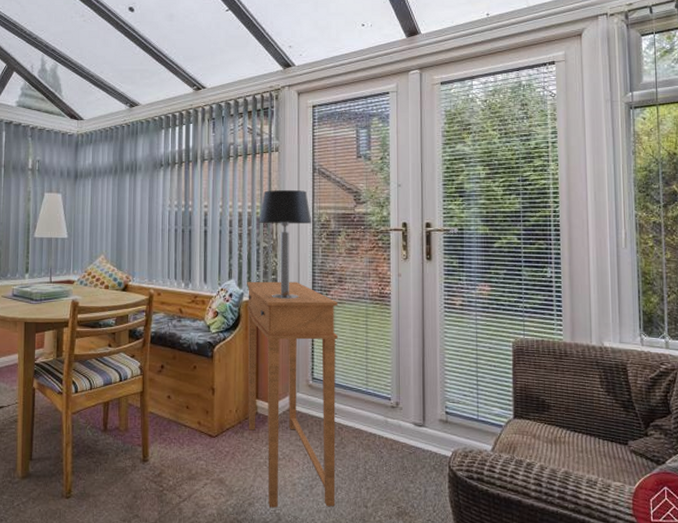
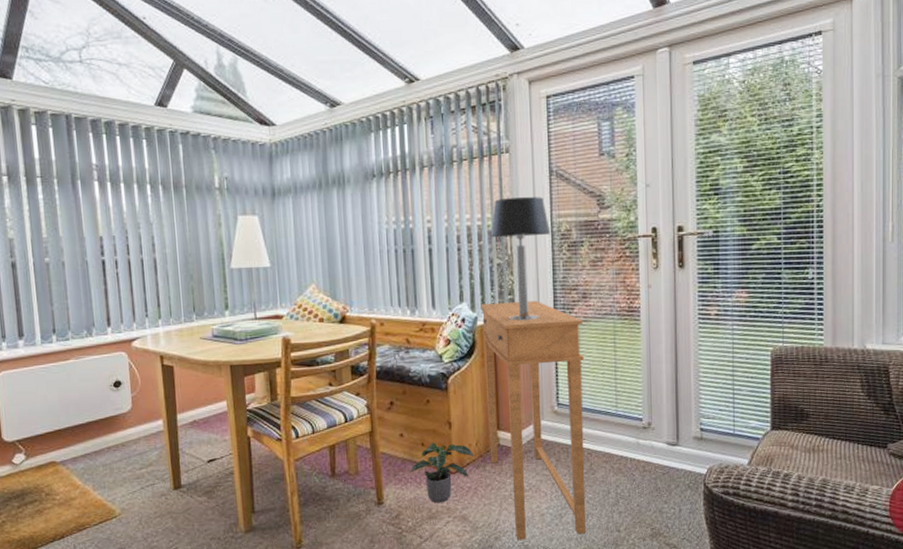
potted plant: none [174,406,233,465] -> present [410,442,473,503]

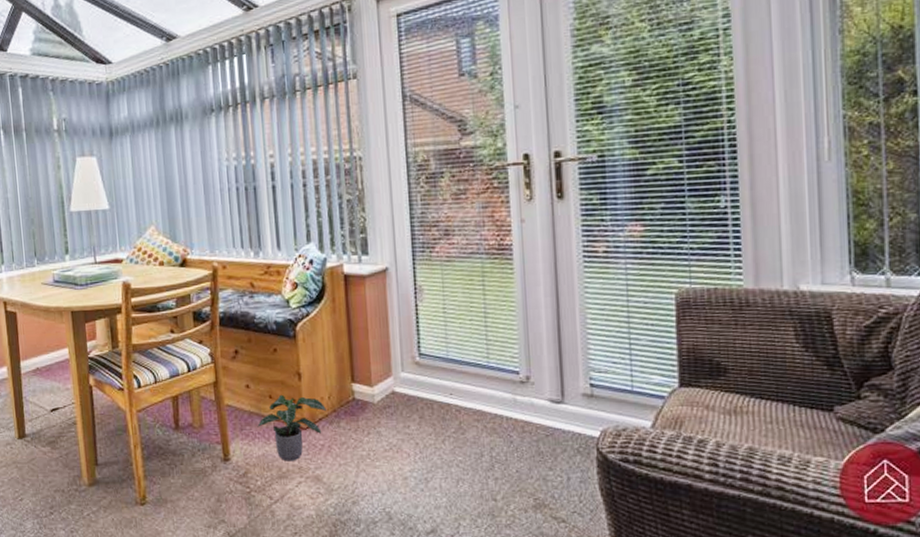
side table: present [480,300,586,540] -> none [330,239,456,506]
table lamp: present [490,196,551,321] -> none [338,125,406,262]

